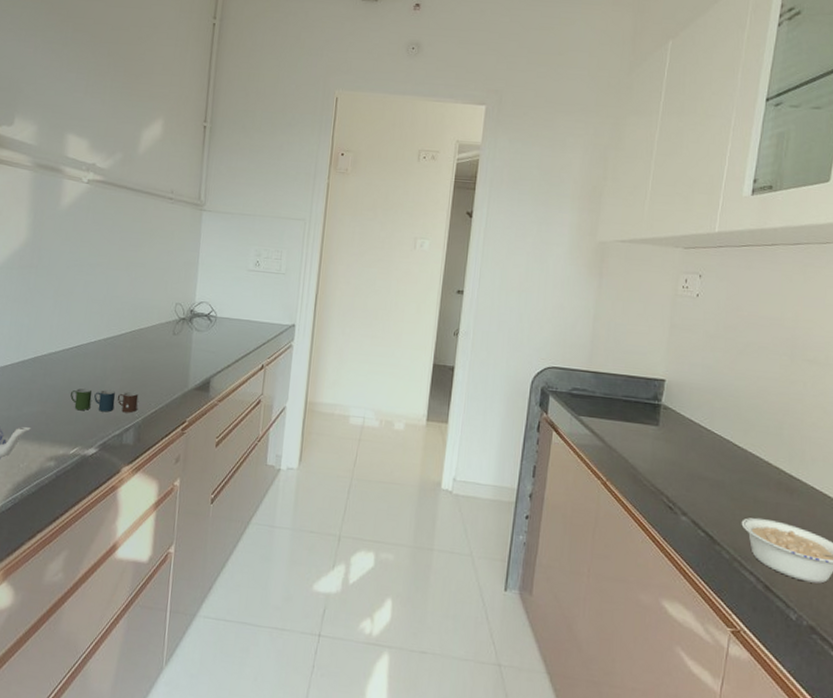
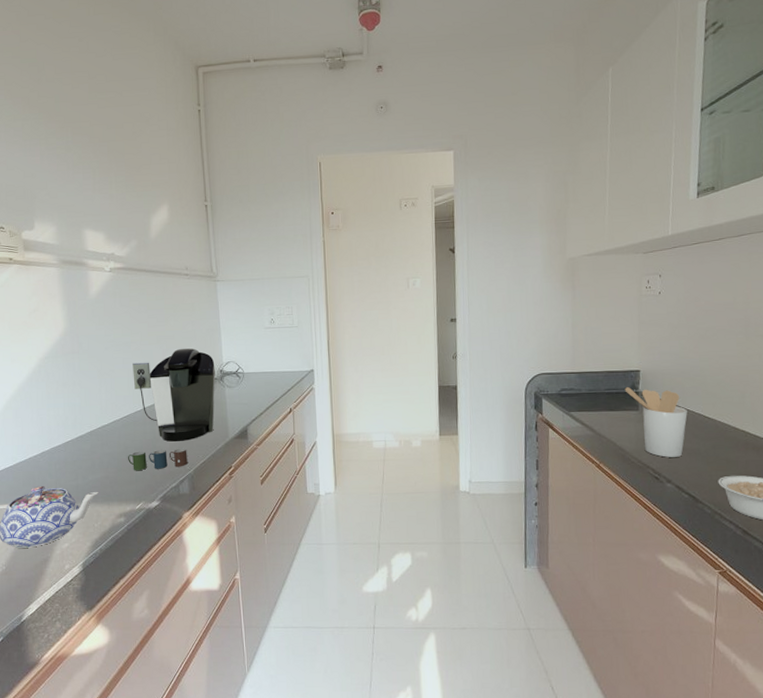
coffee maker: none [92,279,186,384] -> present [133,348,216,442]
utensil holder: none [645,397,714,487] -> present [624,387,688,457]

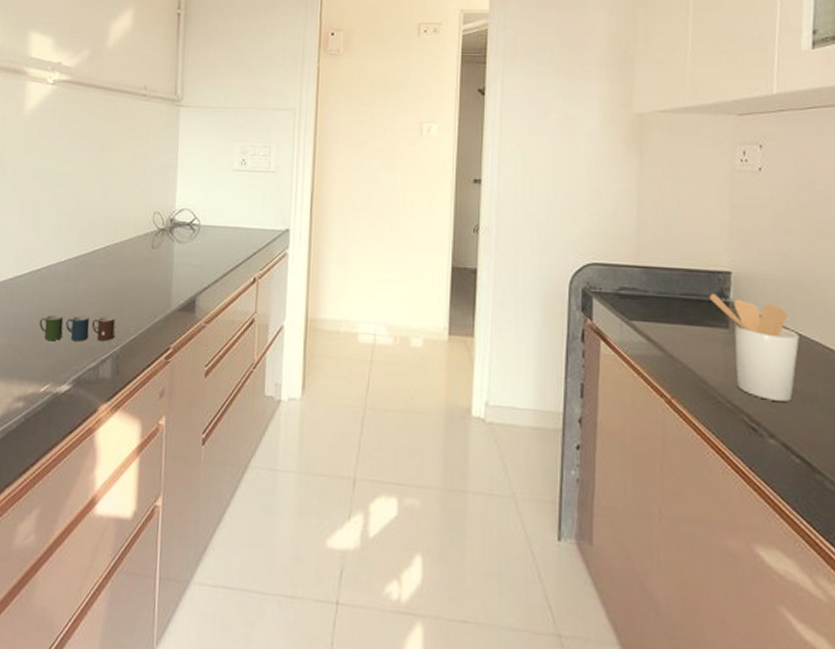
coffee maker: present [133,348,216,442] -> none [61,187,165,307]

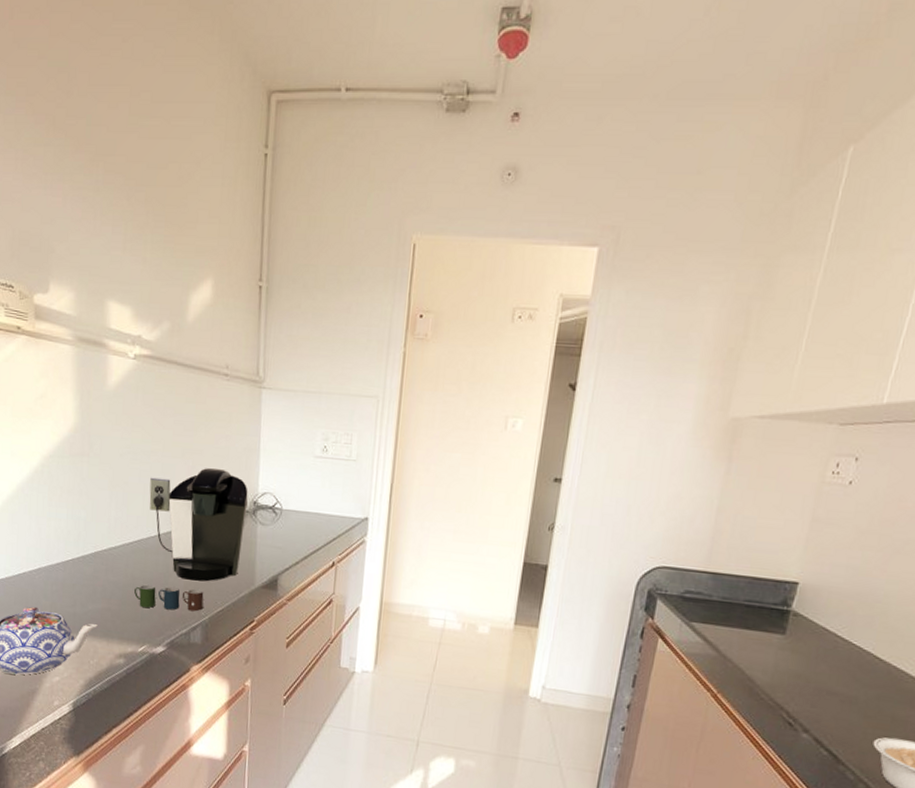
coffee maker: none [61,187,165,307] -> present [149,468,248,581]
utensil holder: present [709,294,799,402] -> none [771,602,853,703]

